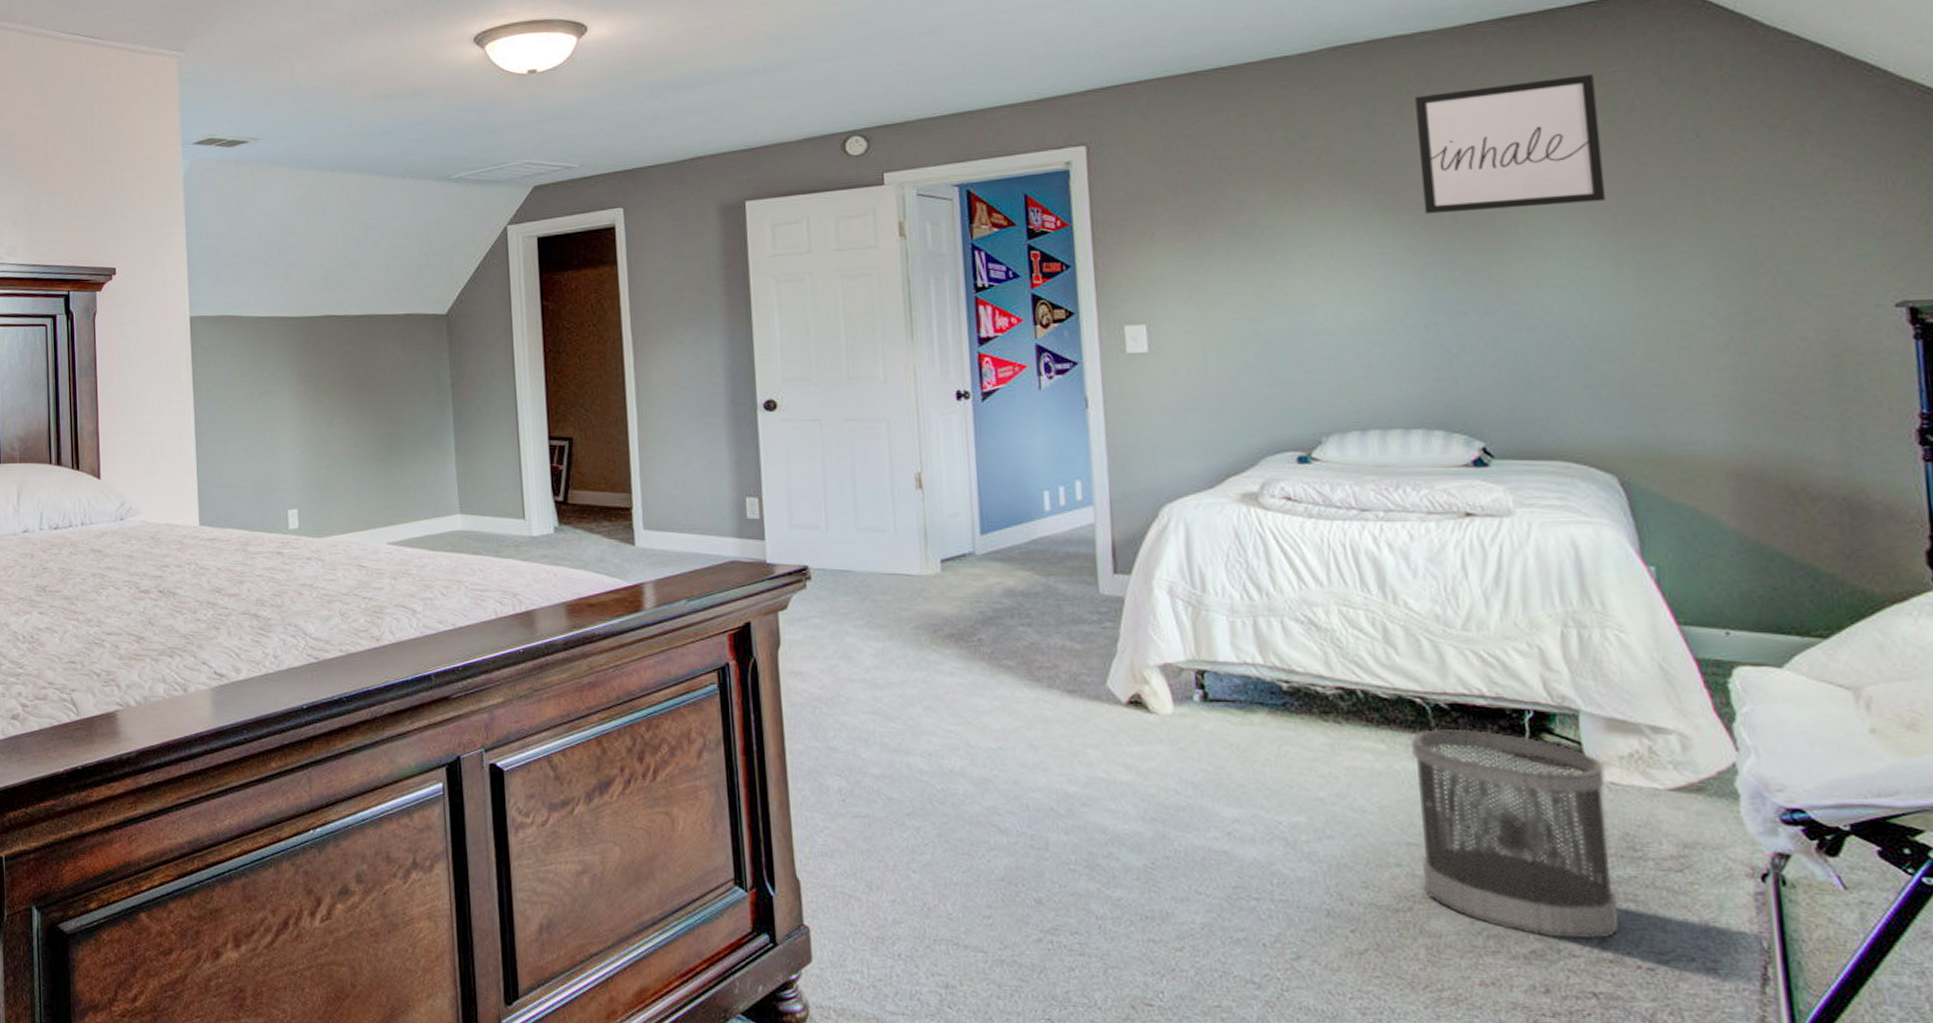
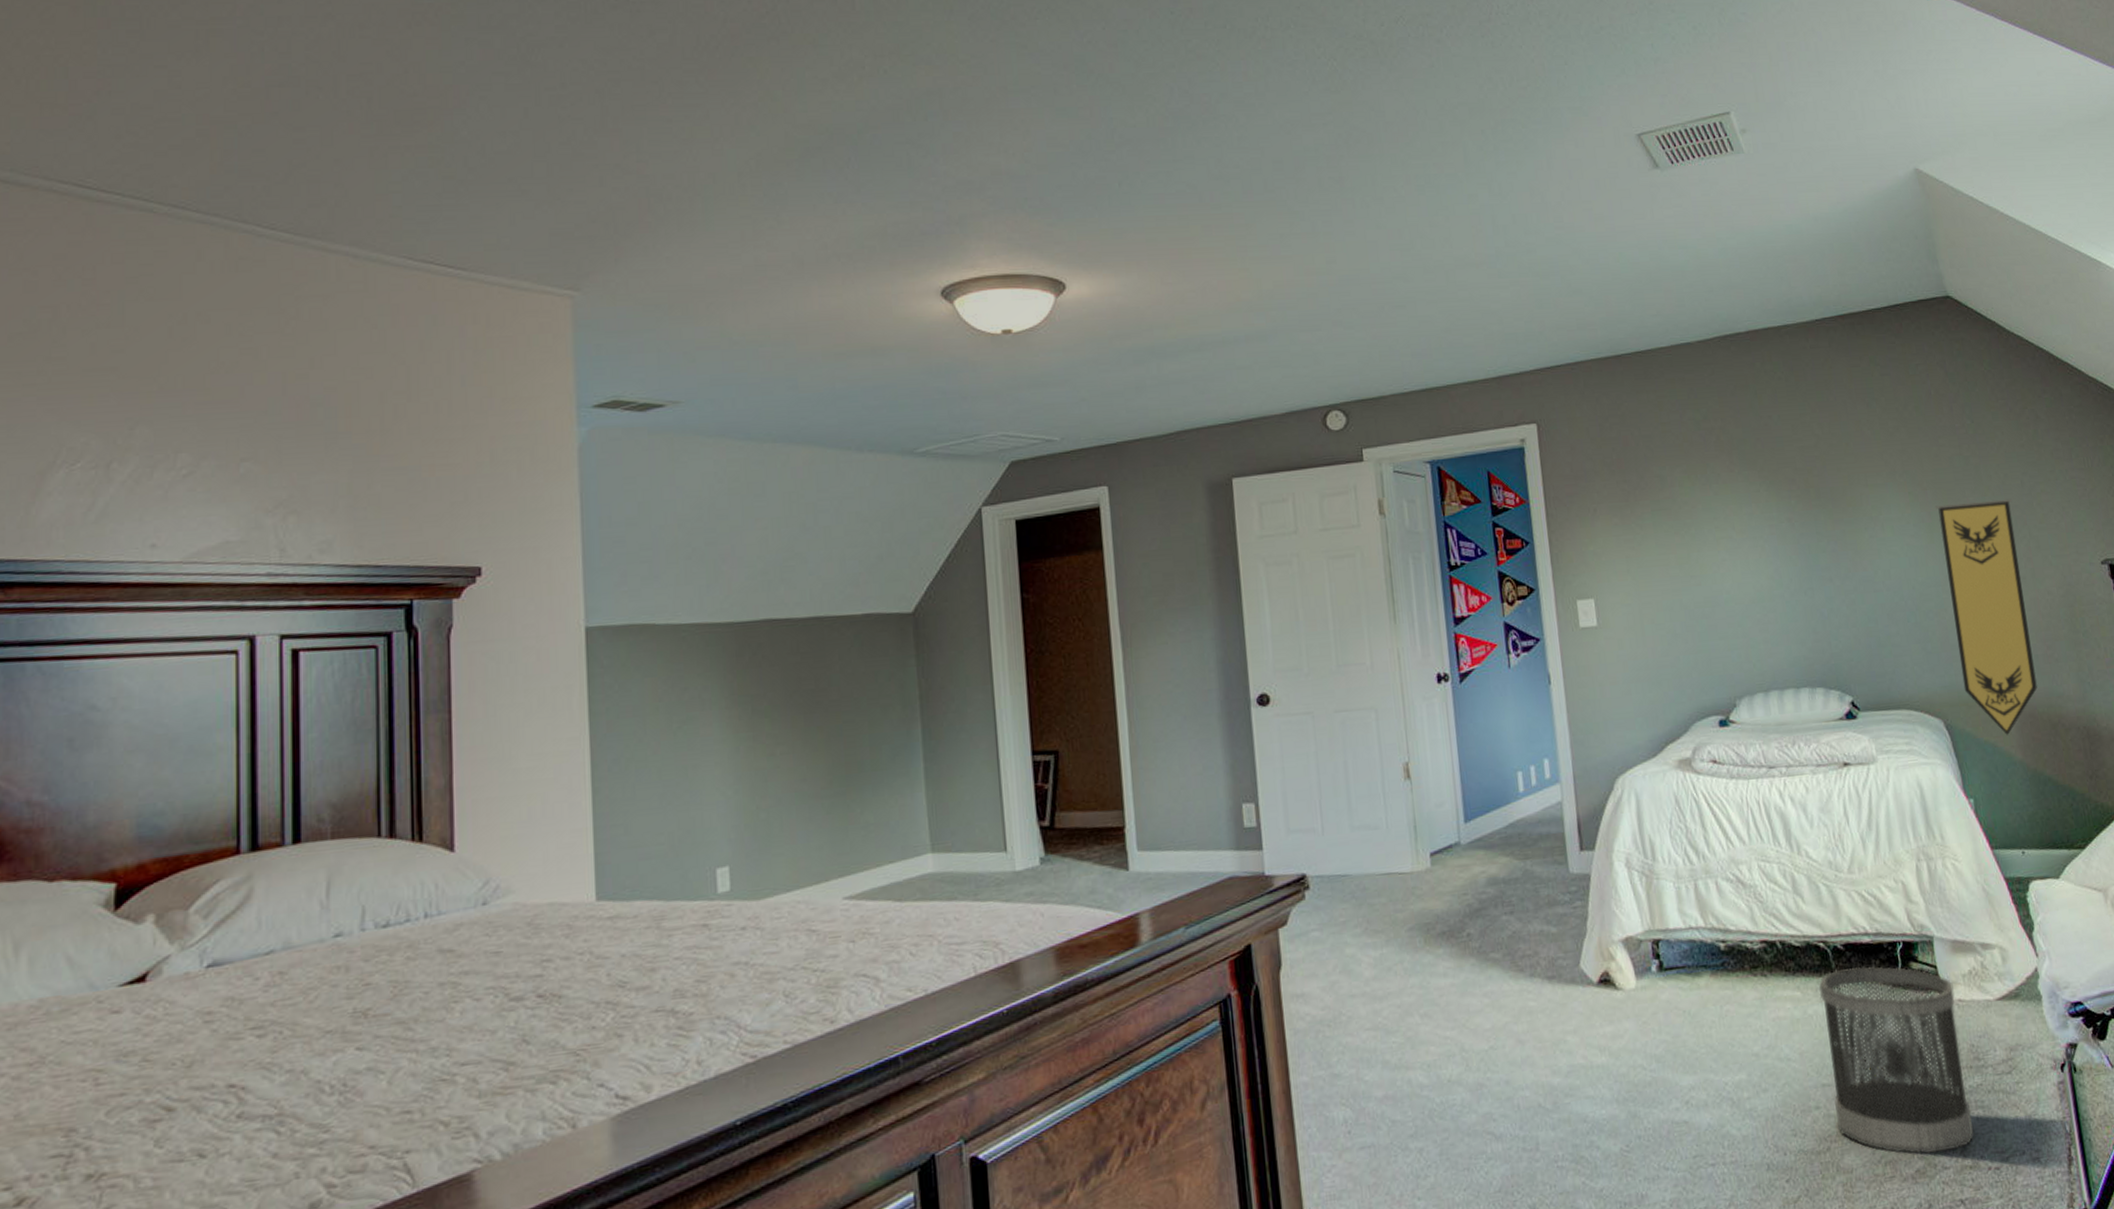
wall art: present [1415,74,1607,214] -> none [1784,367,1919,489]
pennant: none [1629,226,1771,499] -> present [1935,498,2038,735]

